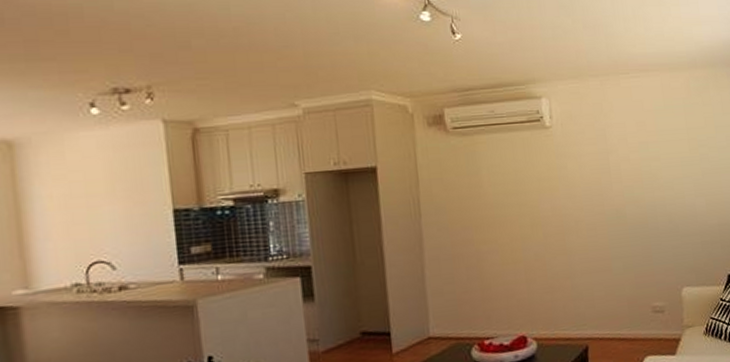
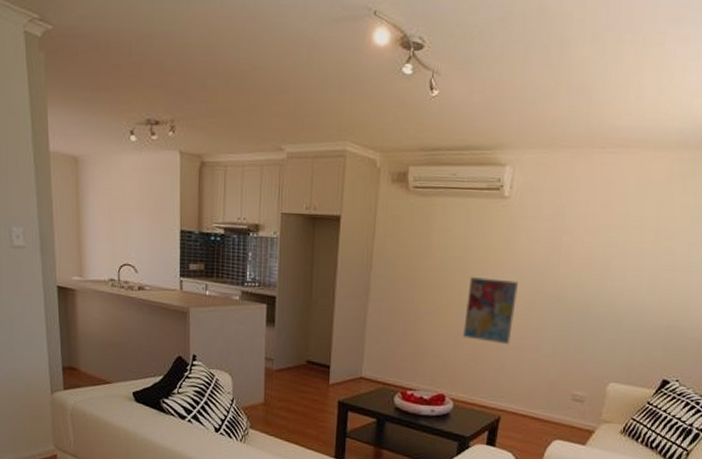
wall art: none [528,206,581,272] -> present [463,277,518,345]

